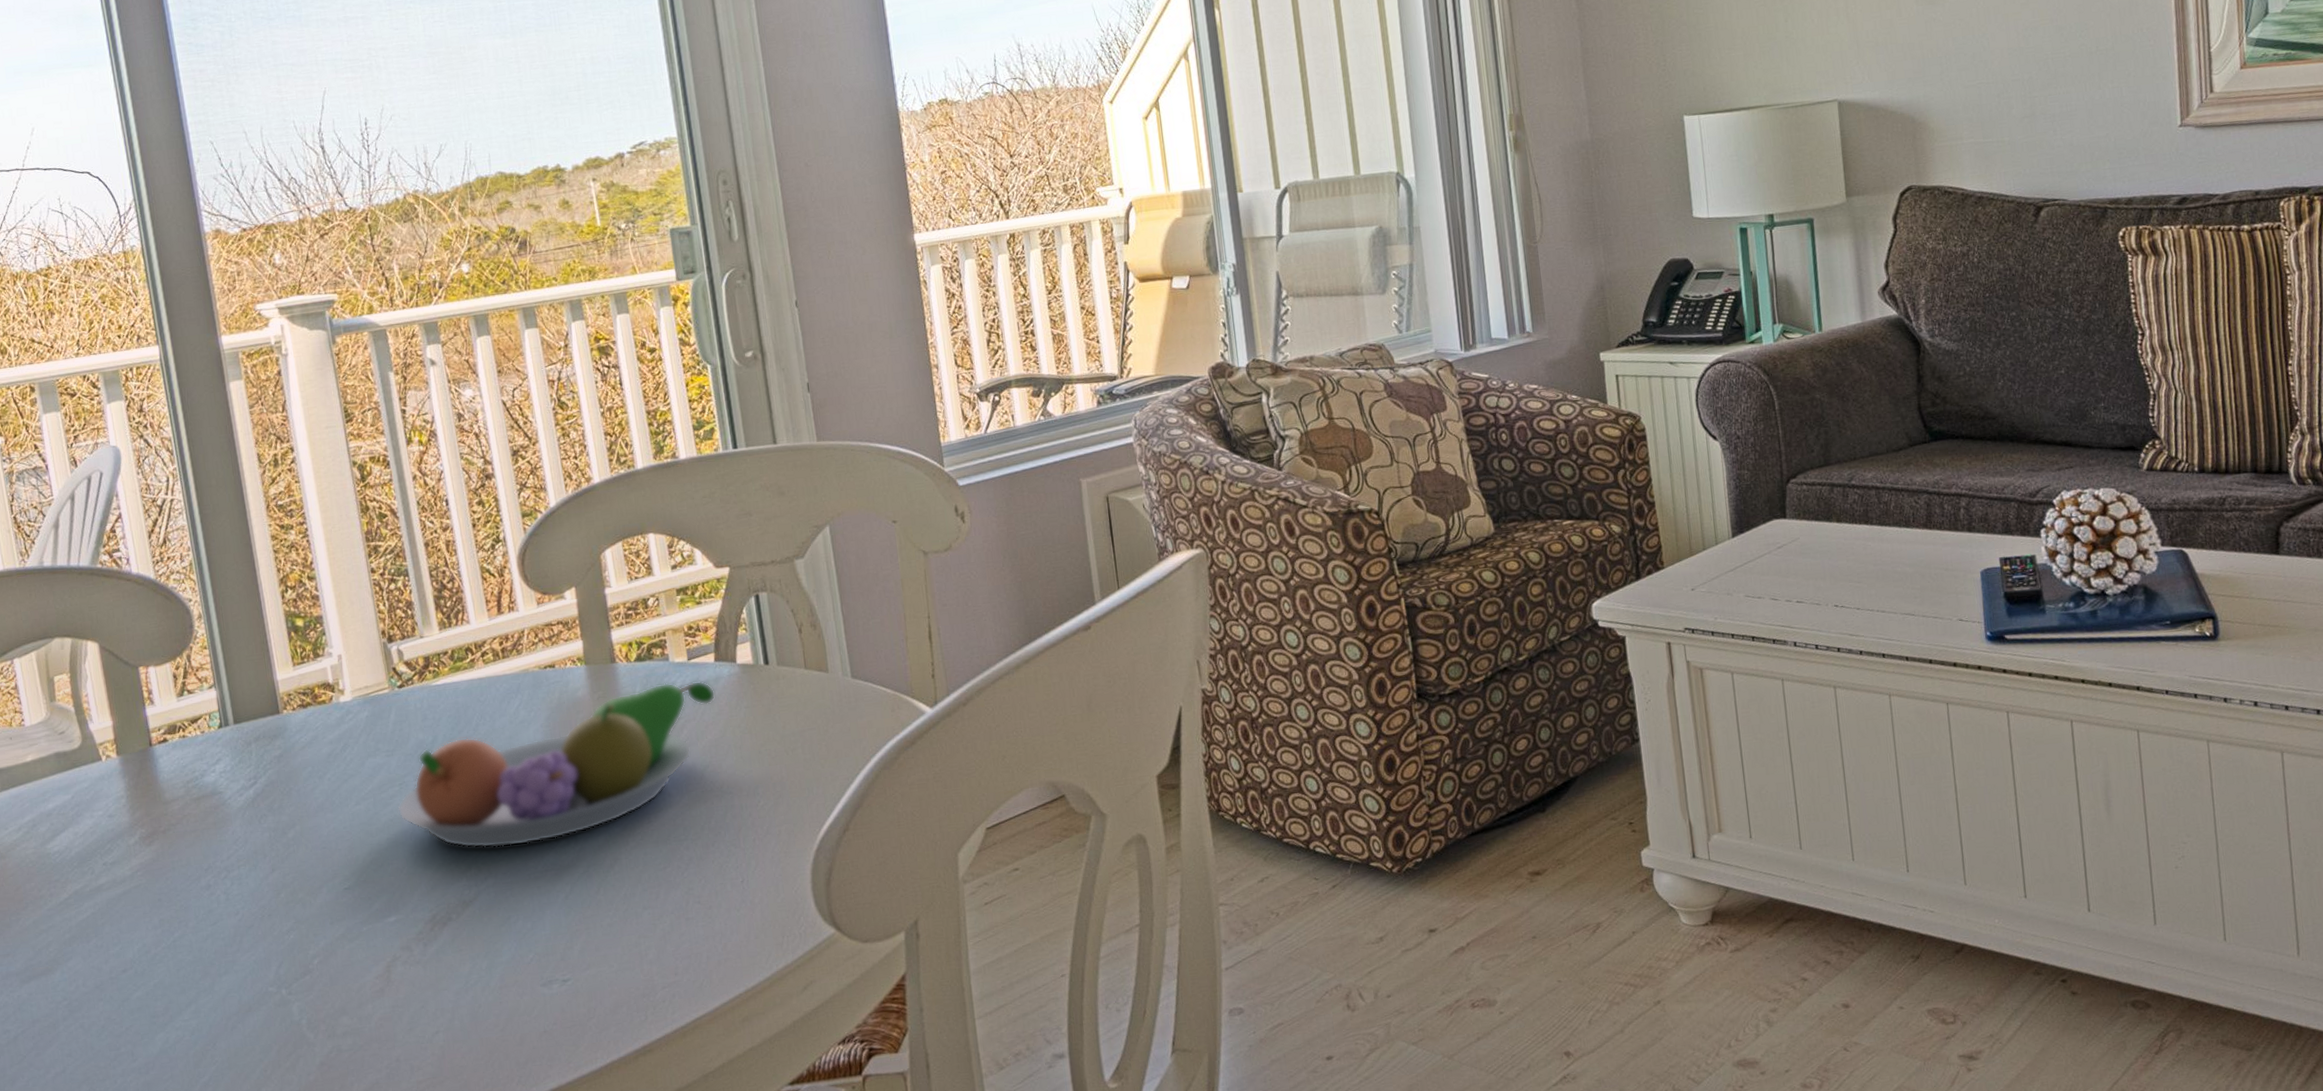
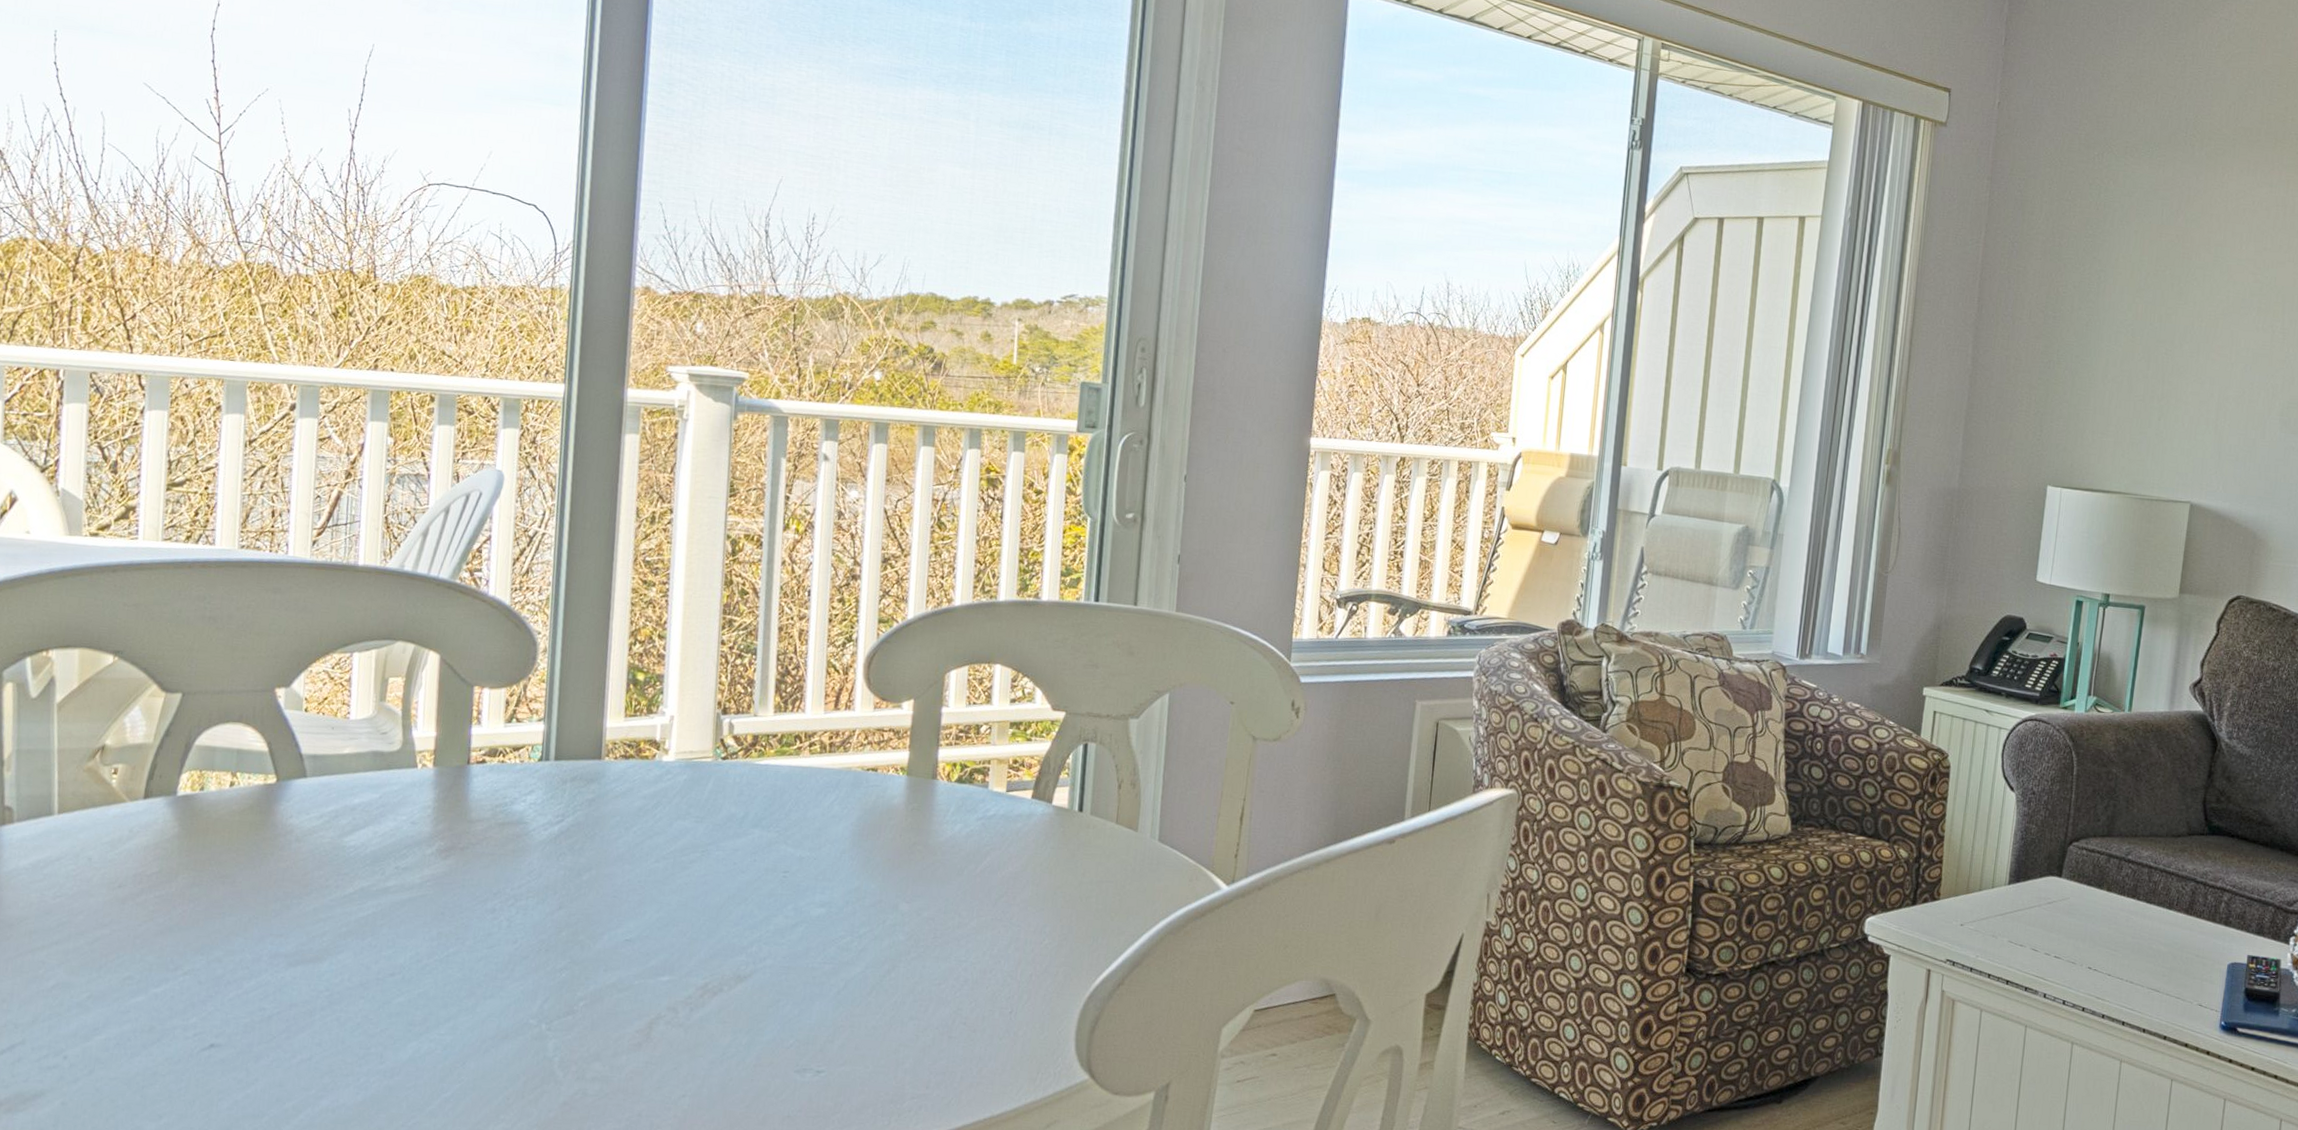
fruit bowl: present [397,680,716,848] -> none [694,808,1026,935]

